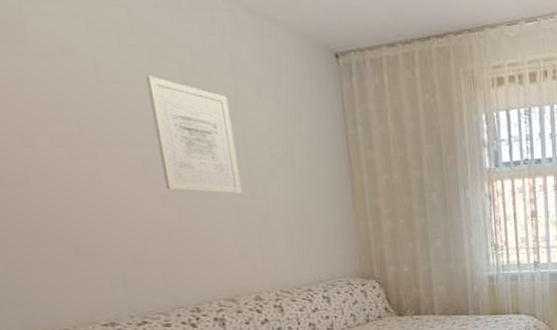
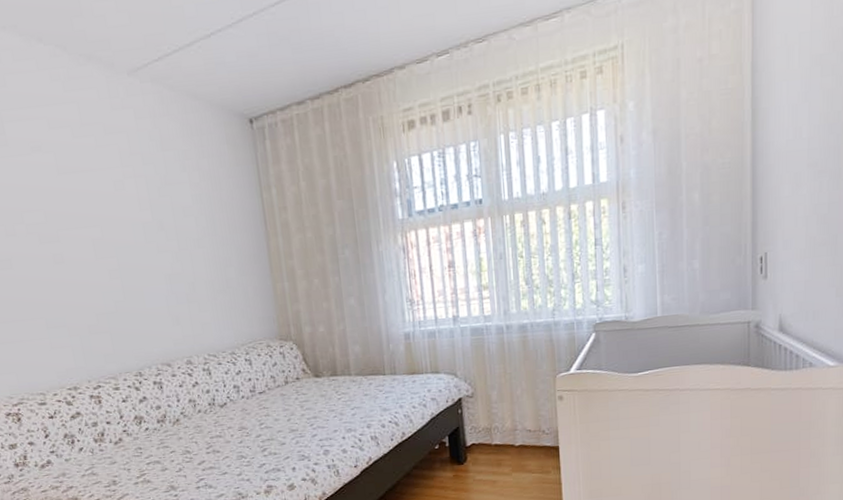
wall art: present [146,76,242,194] -> none [93,162,173,265]

